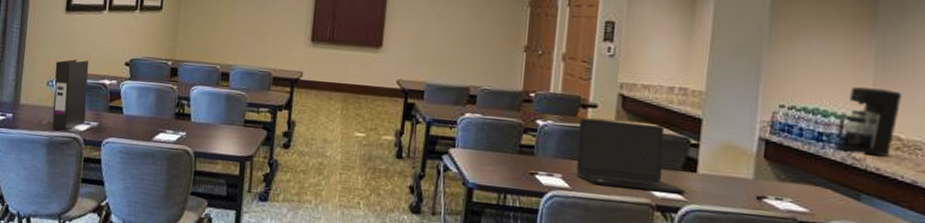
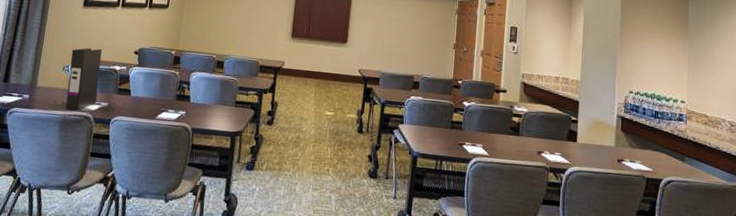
laptop: present [576,118,685,195] -> none [492,100,569,159]
coffee maker: present [834,87,902,157] -> none [666,78,706,129]

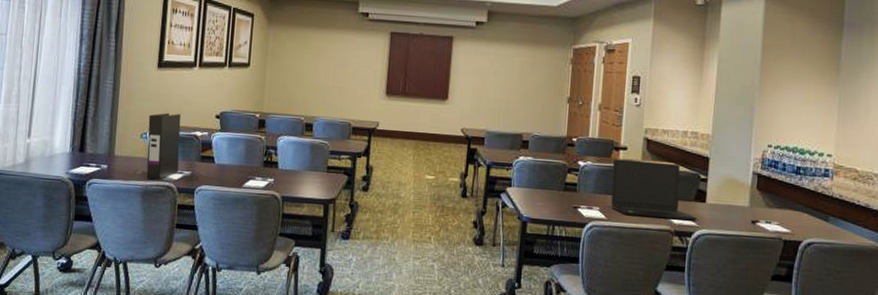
laptop: none [492,100,569,159] -> present [610,159,697,221]

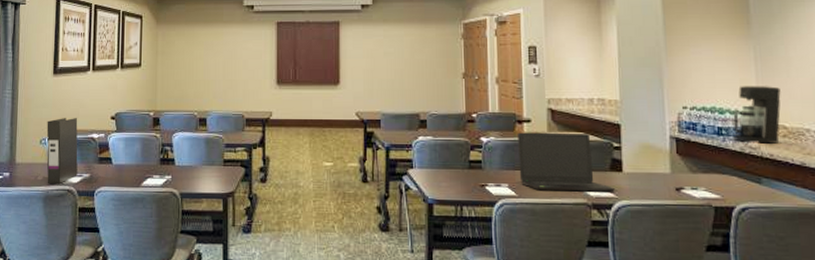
coffee maker: none [809,129,858,186] -> present [733,86,781,144]

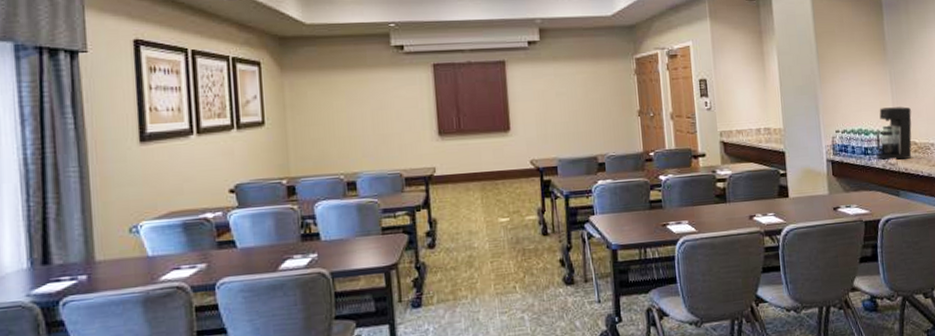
binder: present [46,118,78,185] -> none [137,195,189,283]
laptop: present [518,132,615,192] -> none [694,163,783,224]

